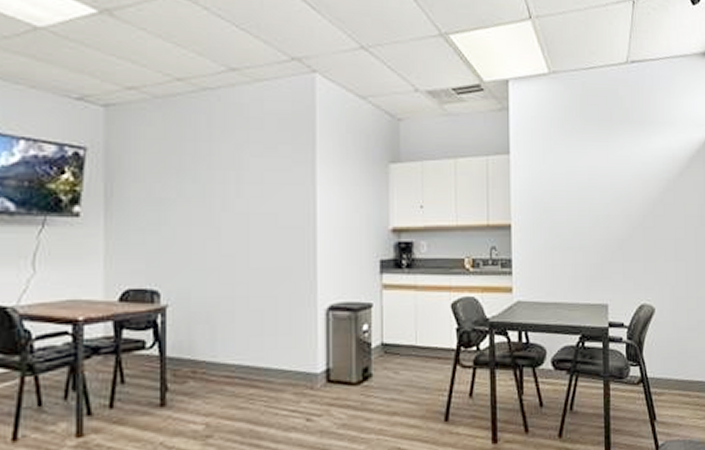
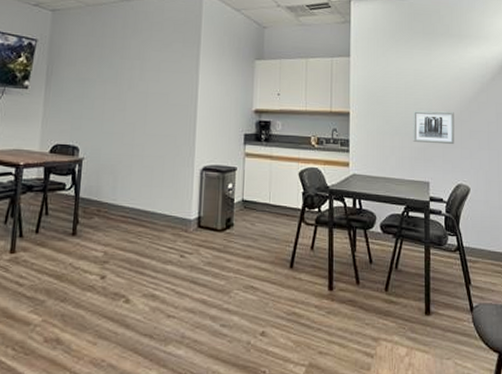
wall art: none [587,217,637,258] -> present [413,110,455,145]

